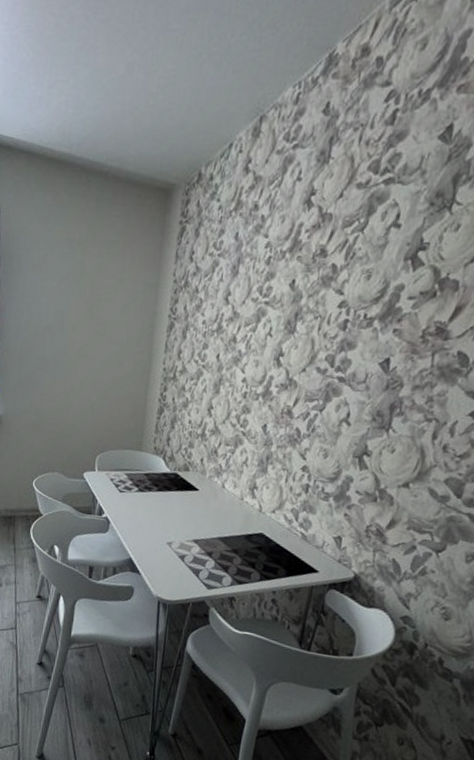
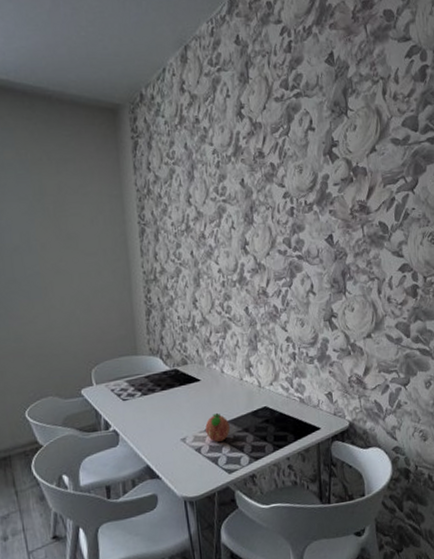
fruit: none [193,526,219,556] -> present [205,412,230,442]

